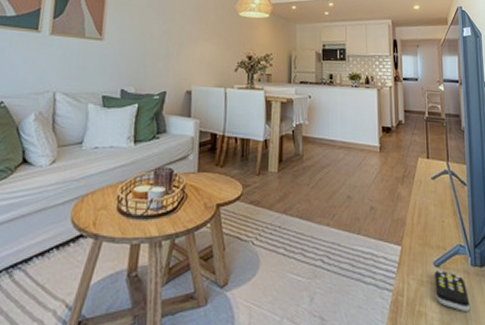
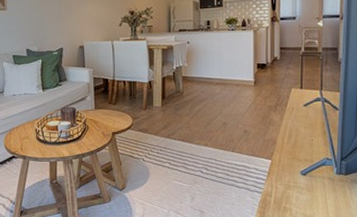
remote control: present [434,270,470,311] -> none [300,177,332,208]

